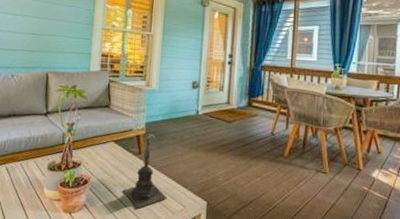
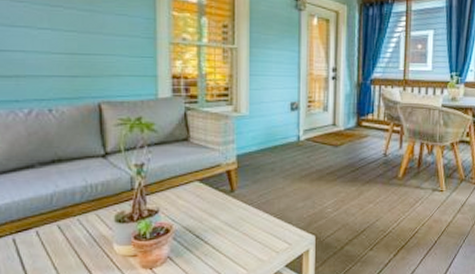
candle holder: present [123,126,167,209] -> none [216,158,269,253]

